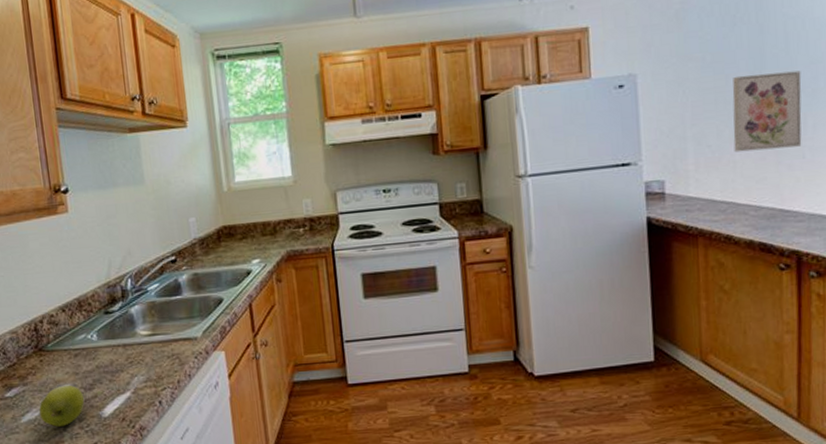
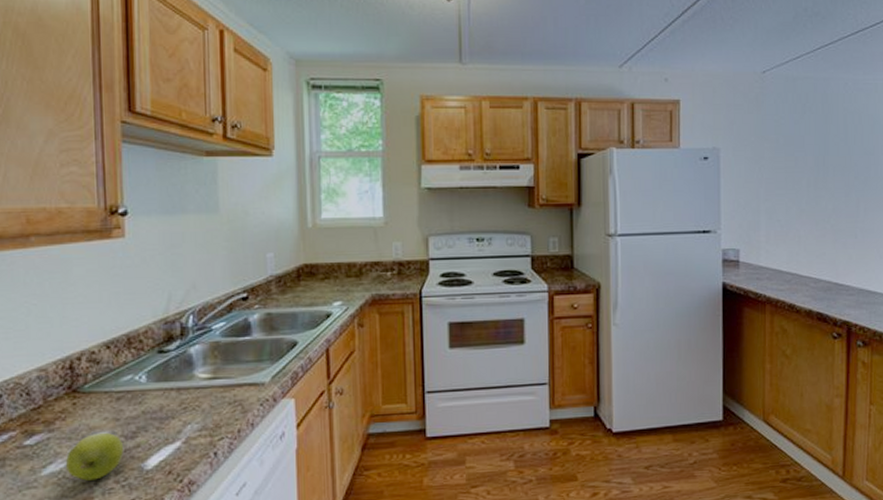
wall art: present [732,70,802,153] -> none [799,159,857,228]

